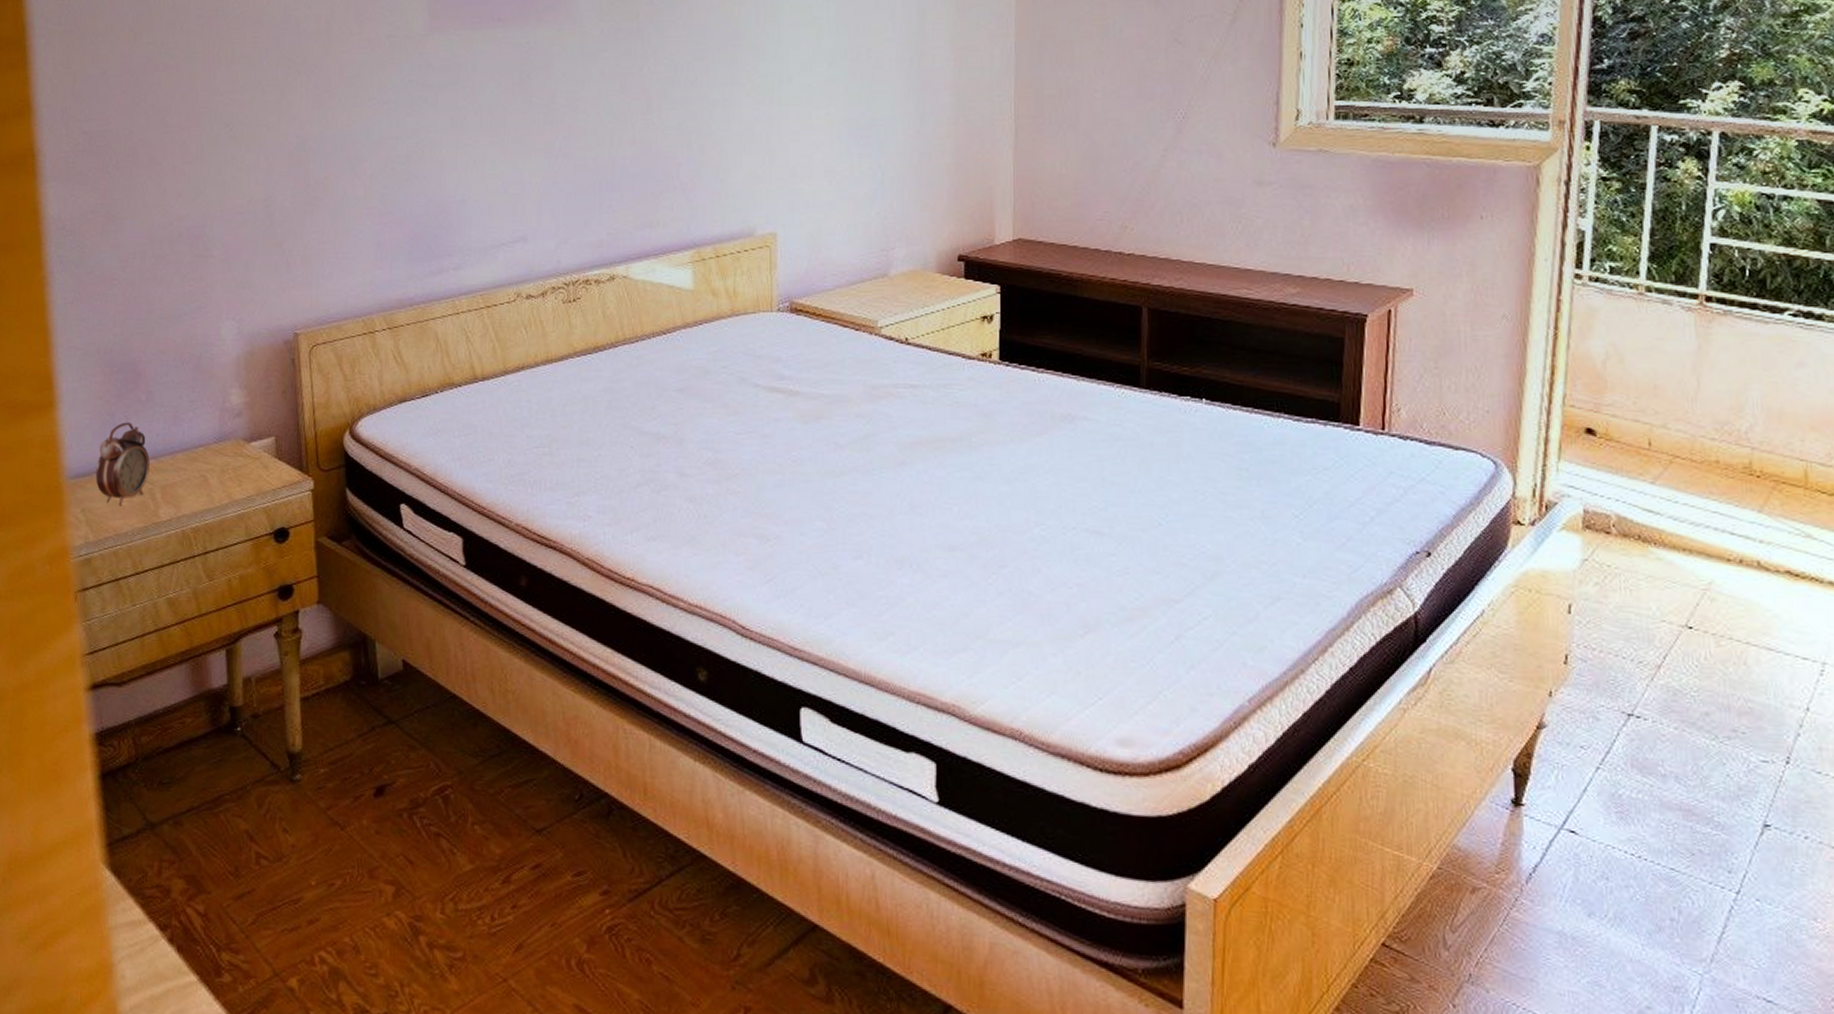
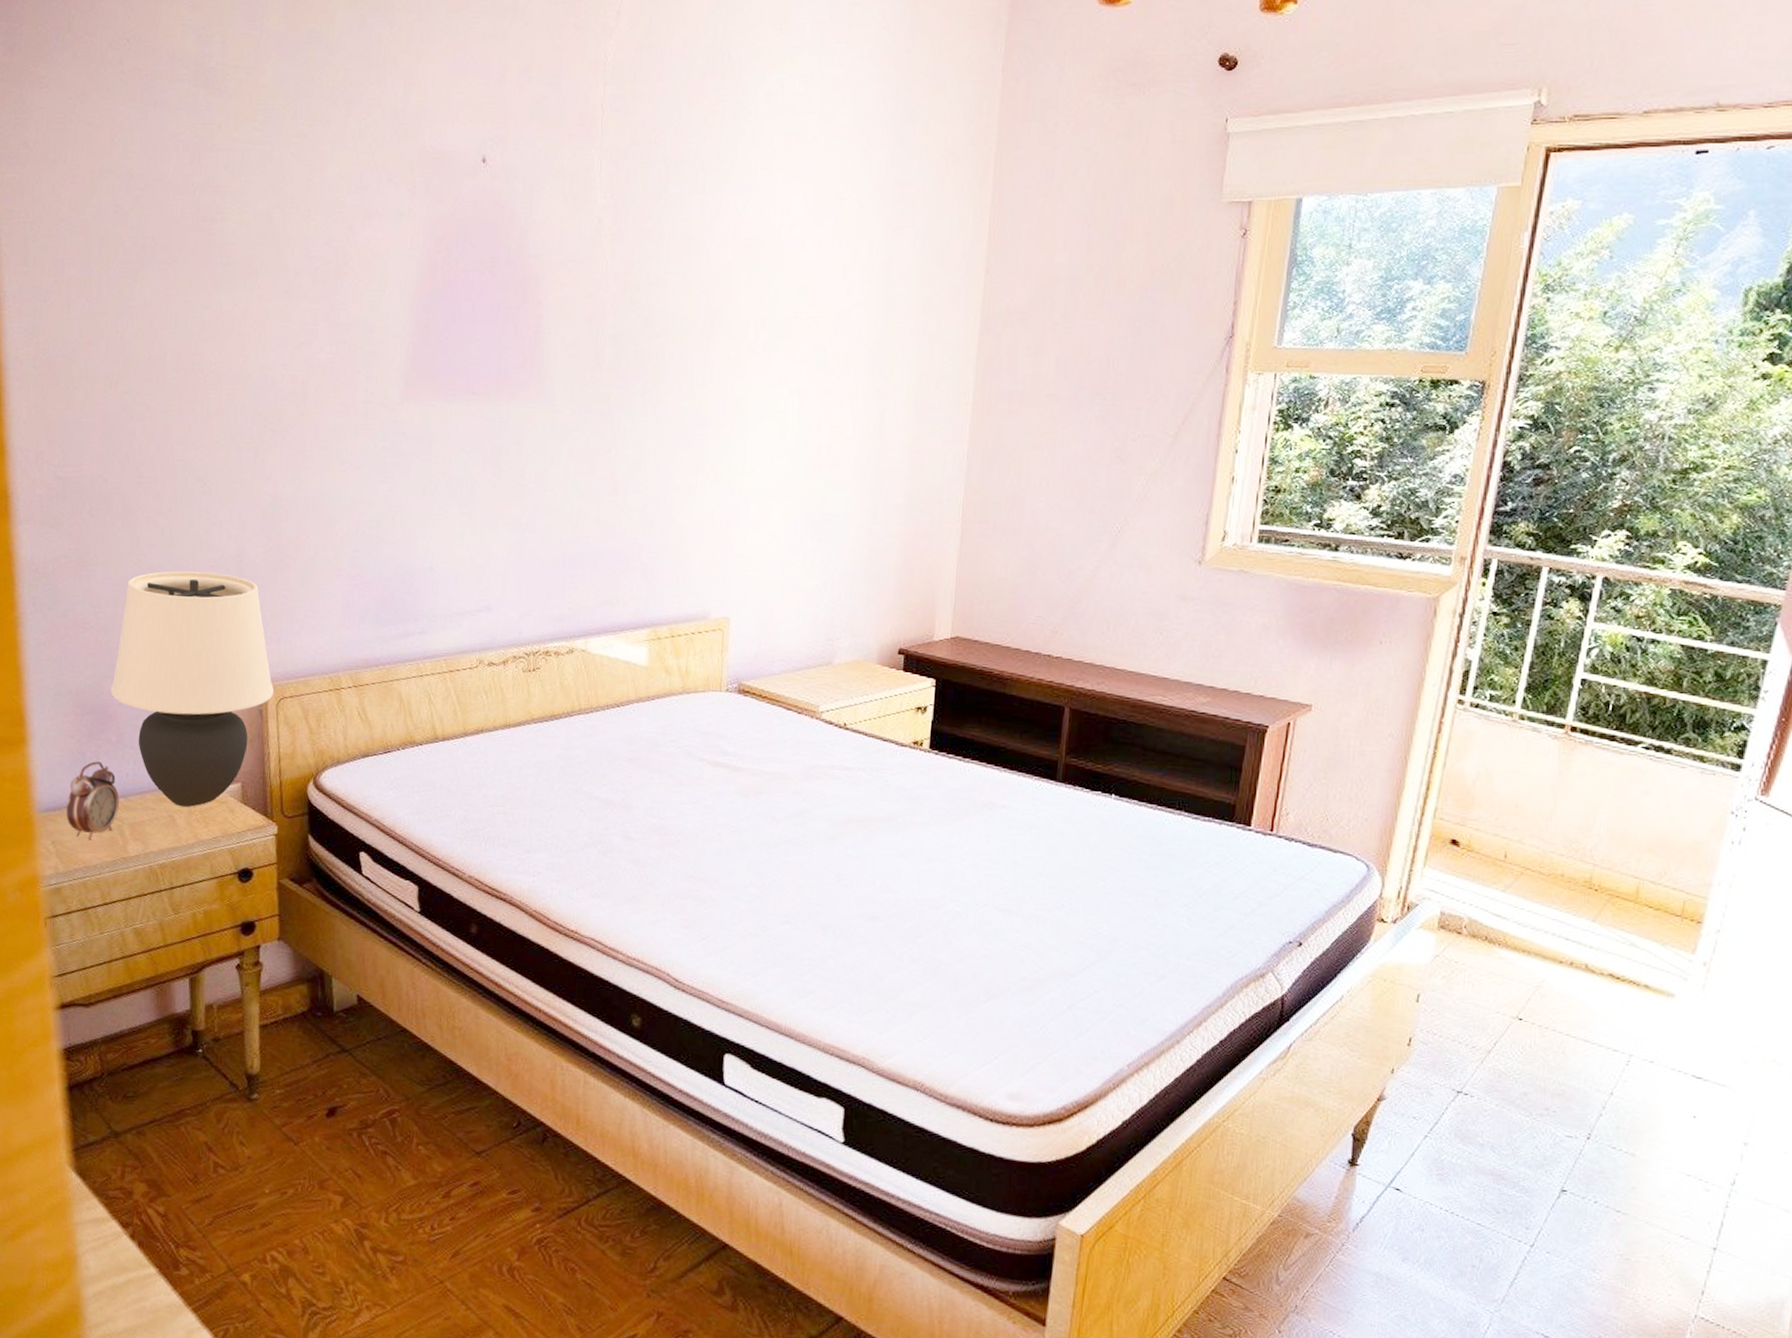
table lamp: none [139,219,307,466] -> present [110,571,274,808]

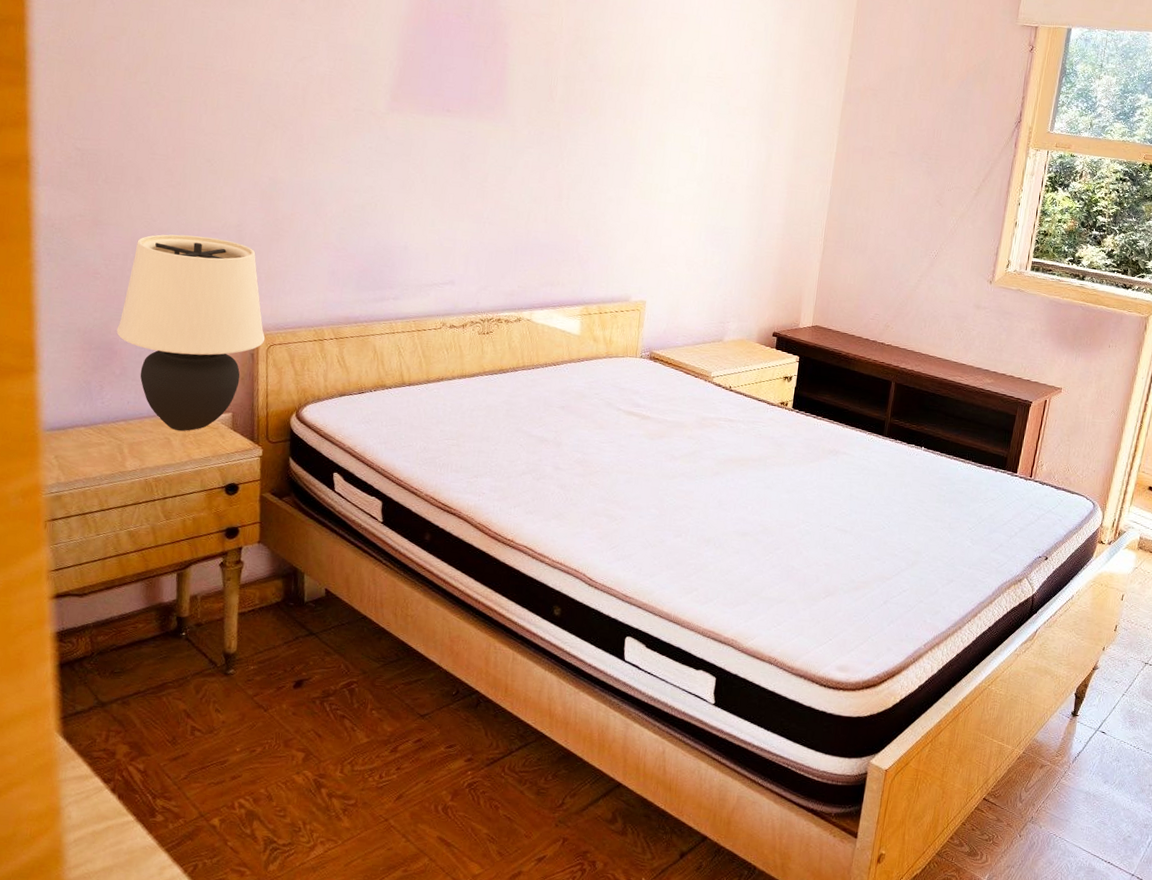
alarm clock: present [66,761,119,841] -> none [69,390,120,456]

